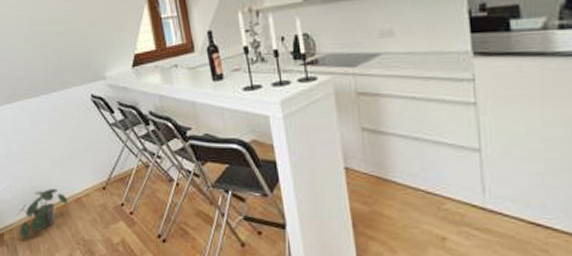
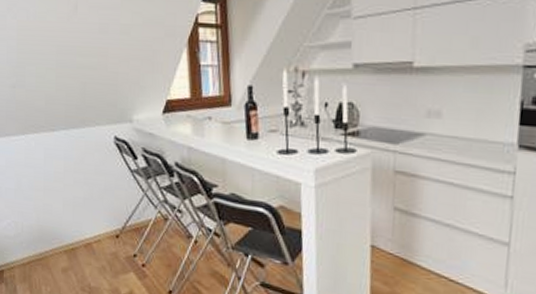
potted plant: present [17,189,68,239] -> none [20,230,77,279]

